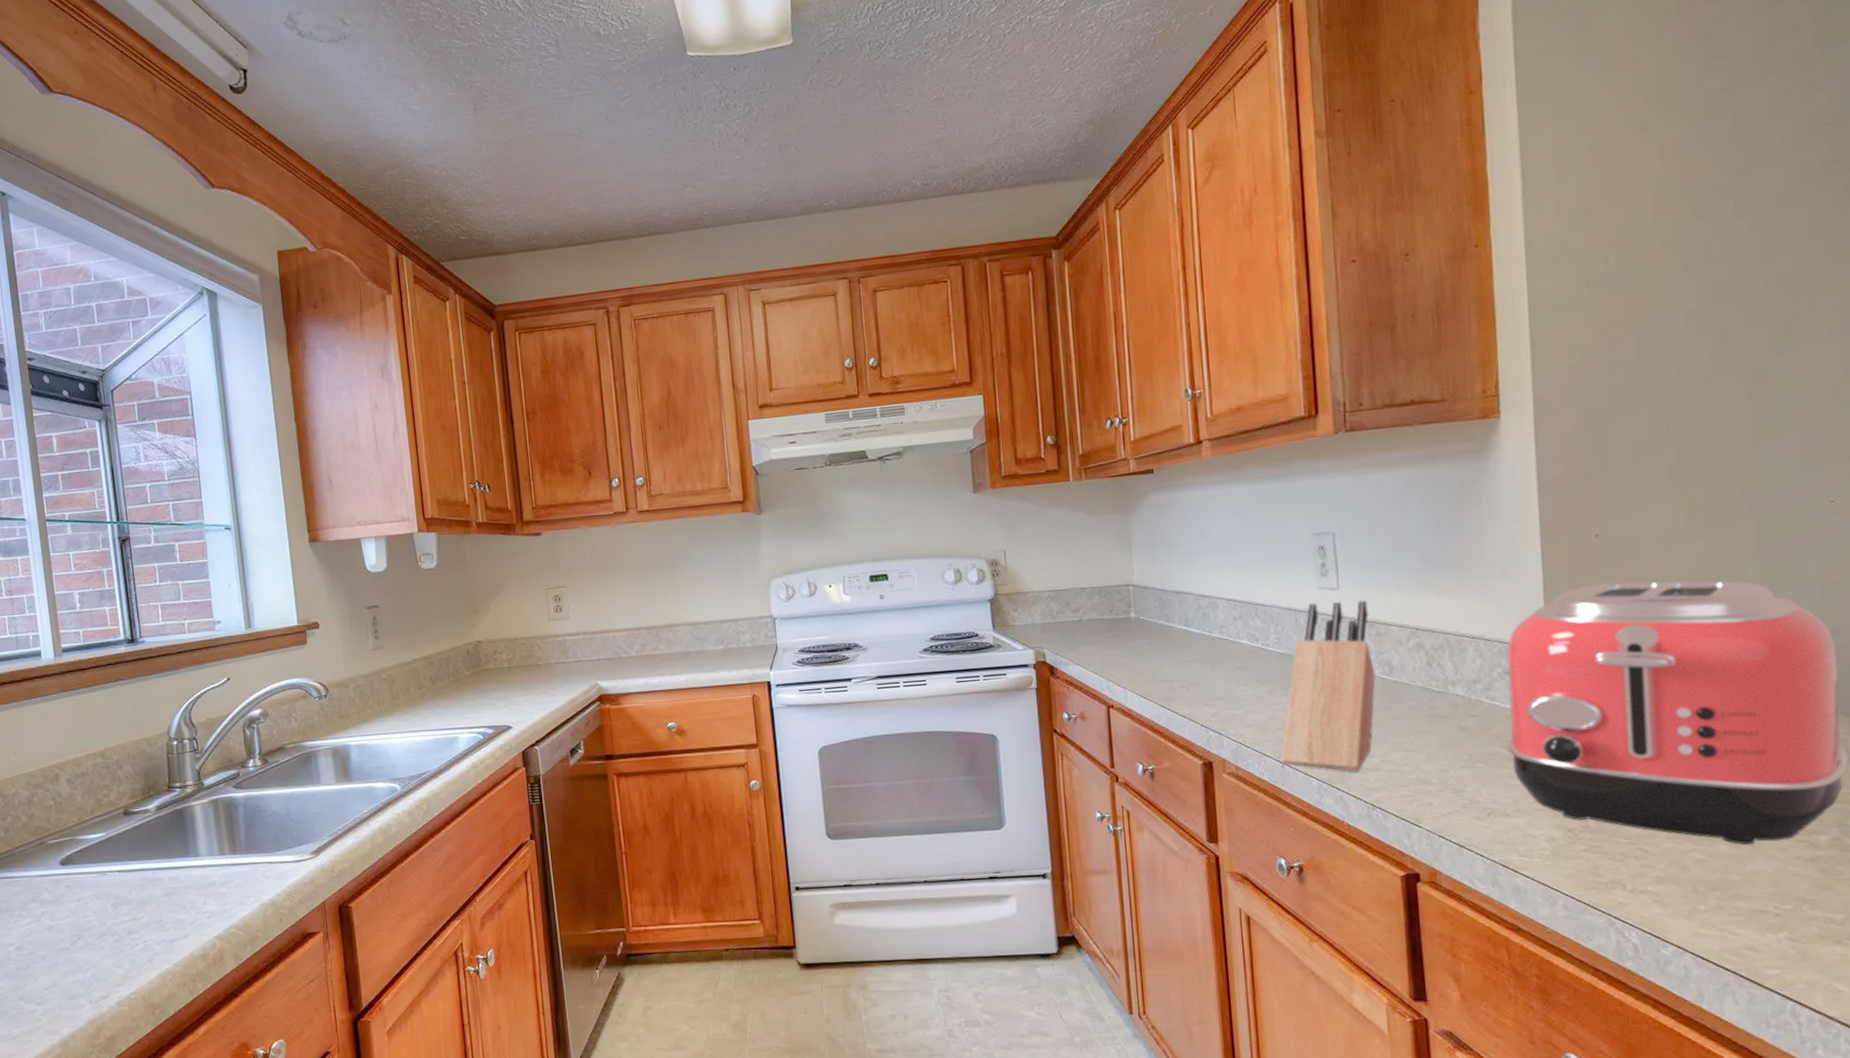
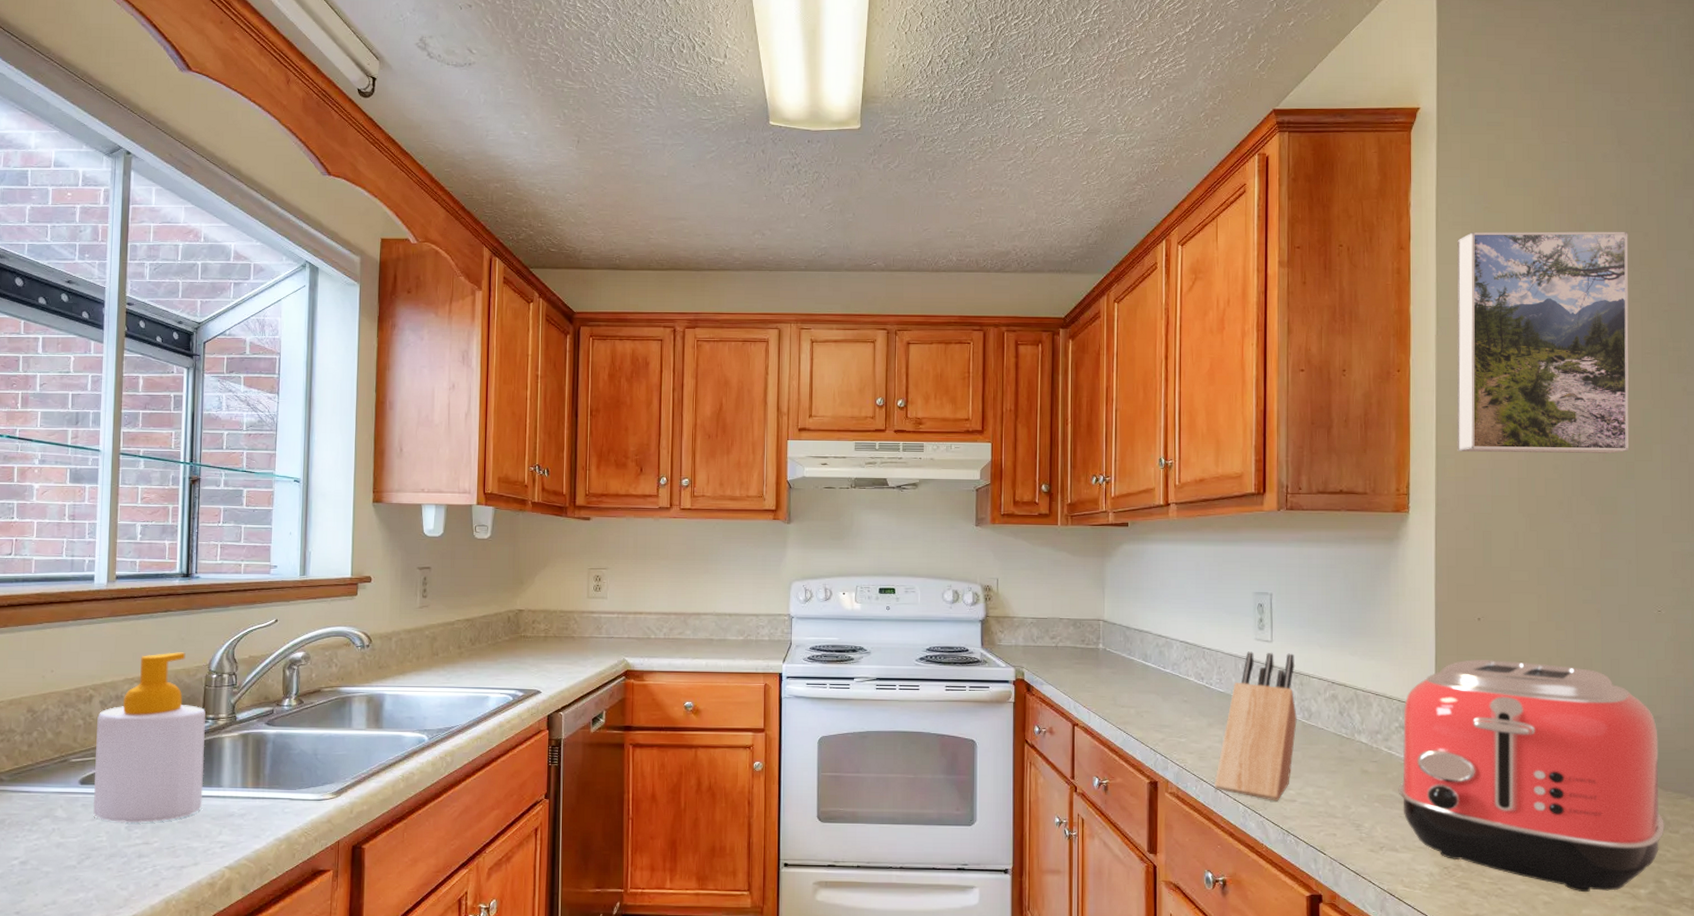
soap bottle: none [67,721,183,901] -> present [93,652,206,824]
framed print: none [1543,28,1784,335] -> present [1456,231,1629,453]

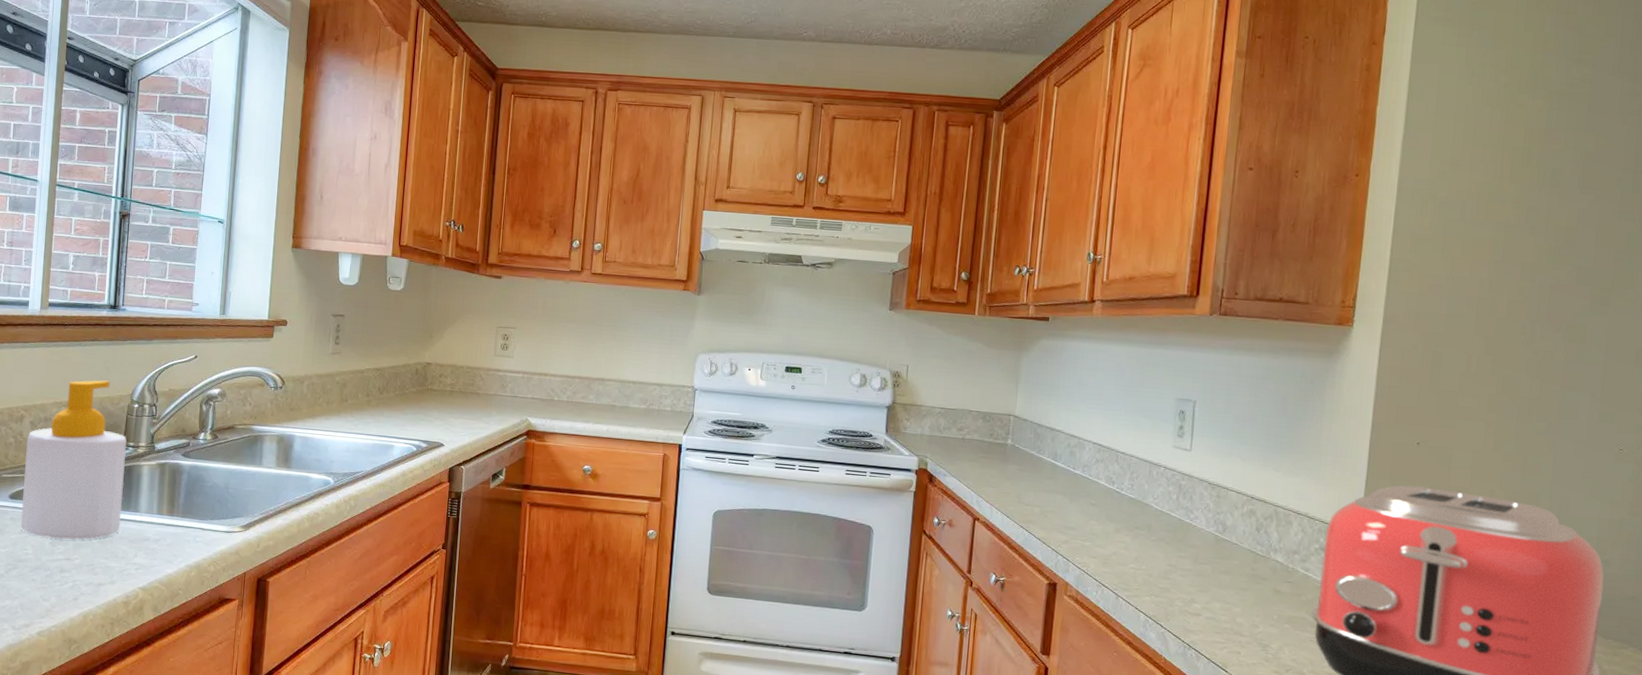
knife block: present [1215,651,1297,801] -> none [1116,459,1214,614]
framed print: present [1456,231,1629,453] -> none [1413,30,1634,278]

